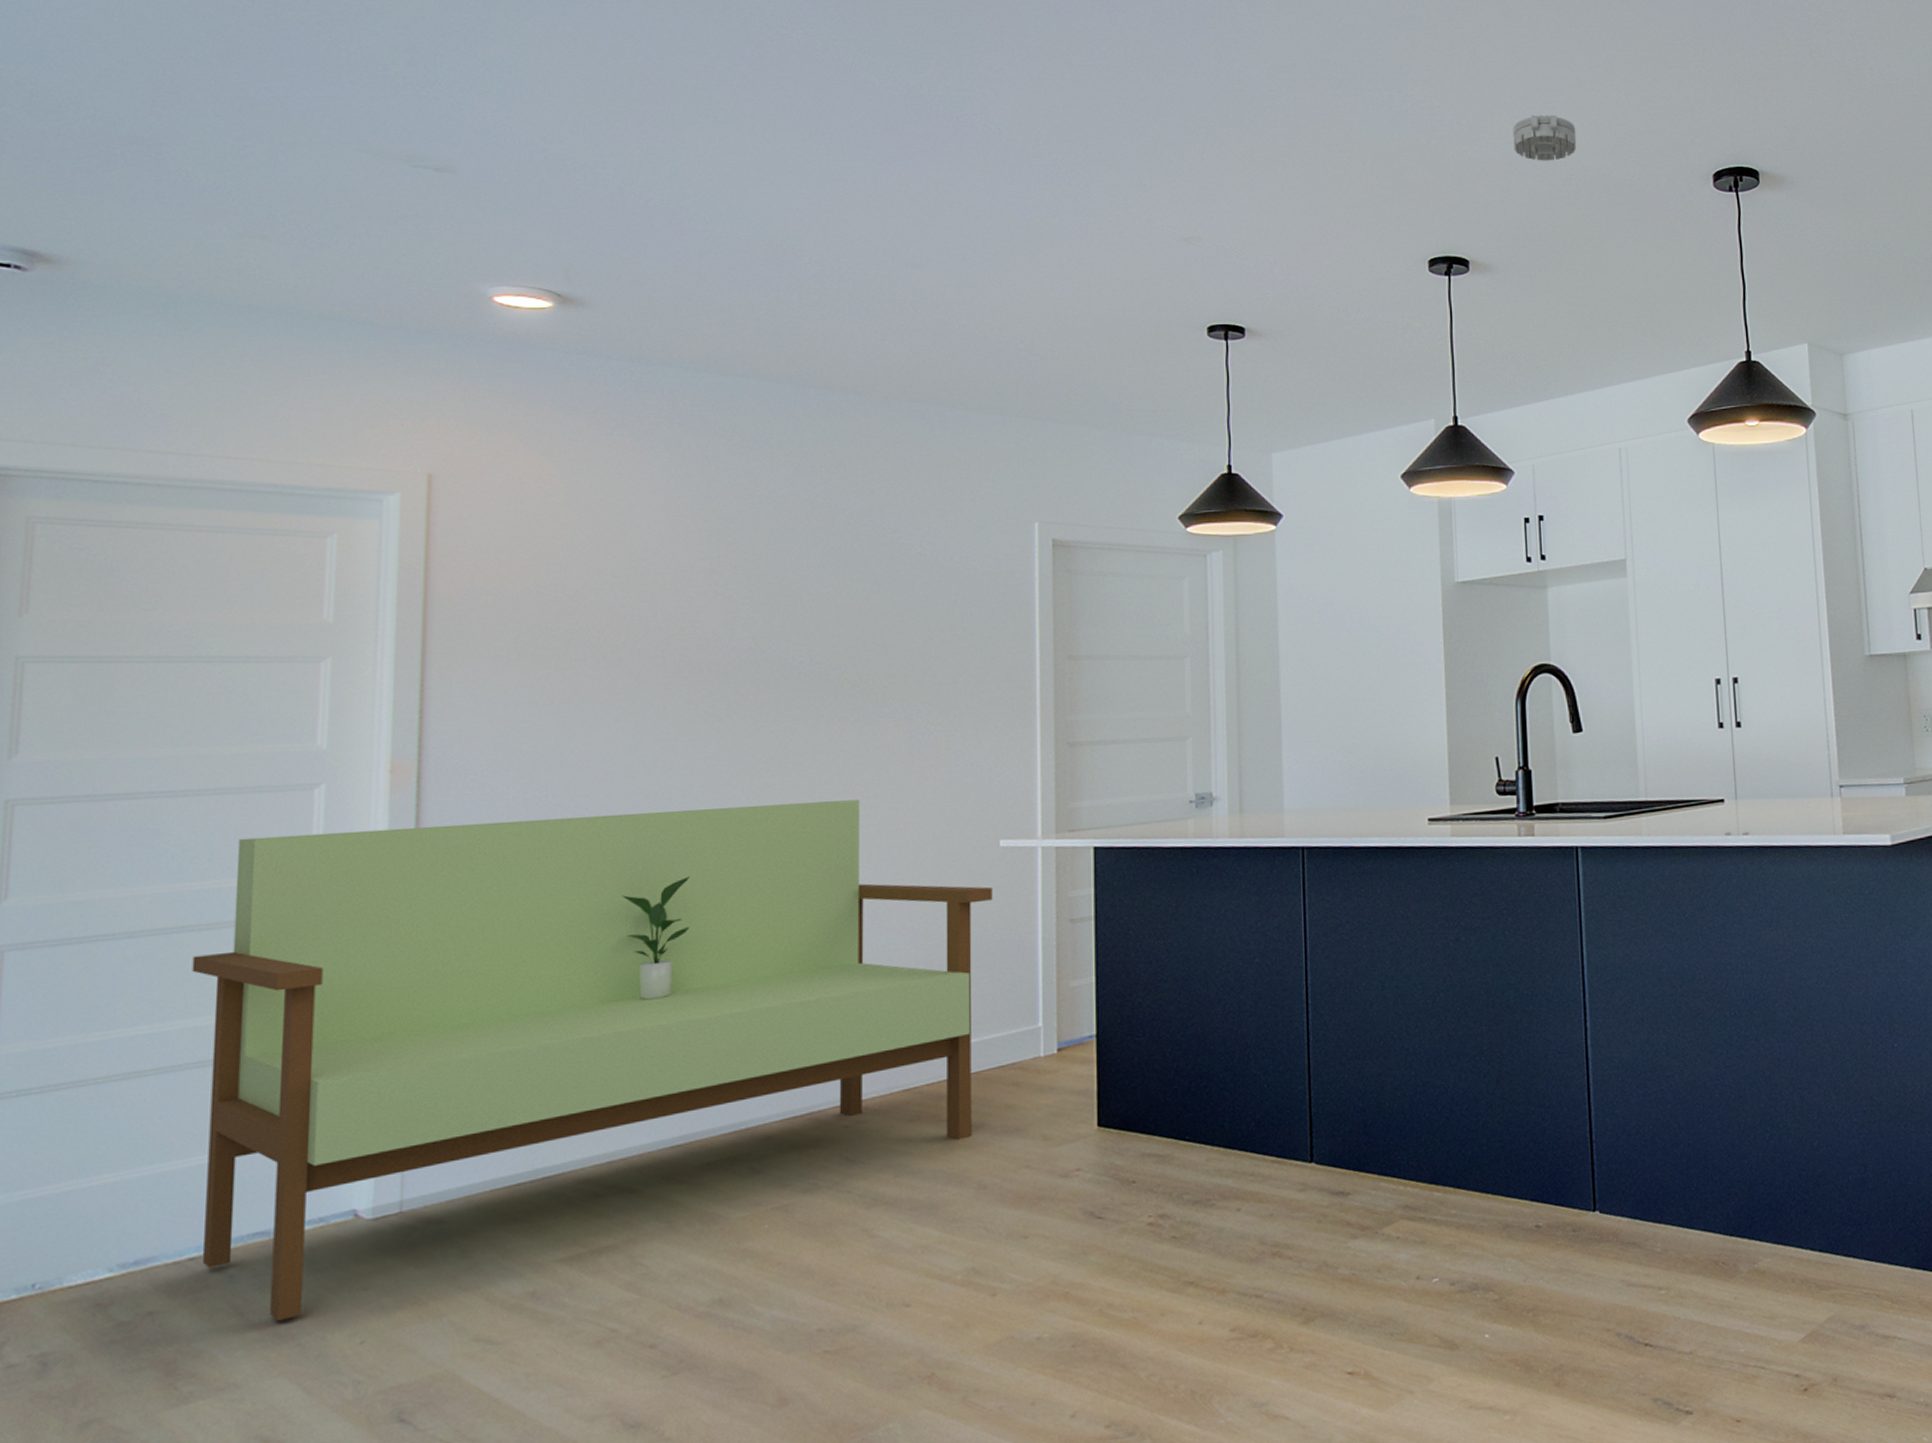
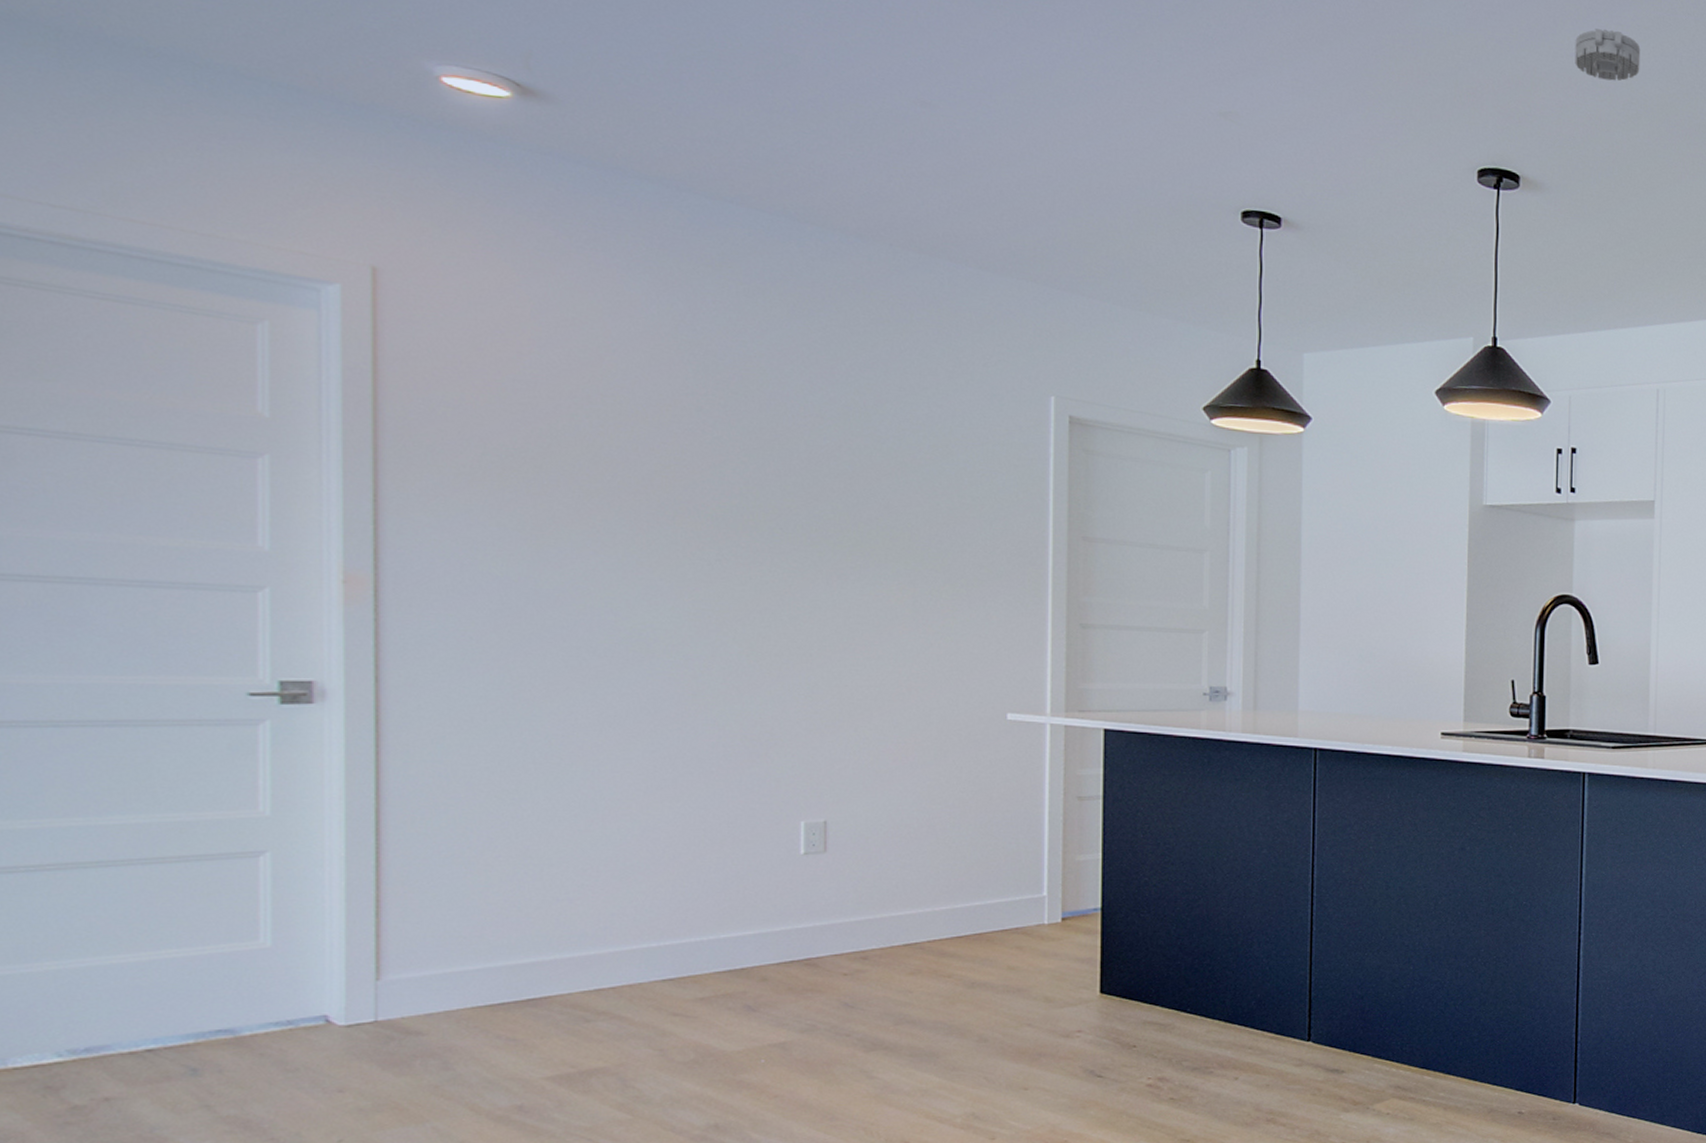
bench: present [192,800,993,1321] -> none [129,635,999,1115]
potted plant: present [621,877,691,1001] -> none [605,720,680,837]

